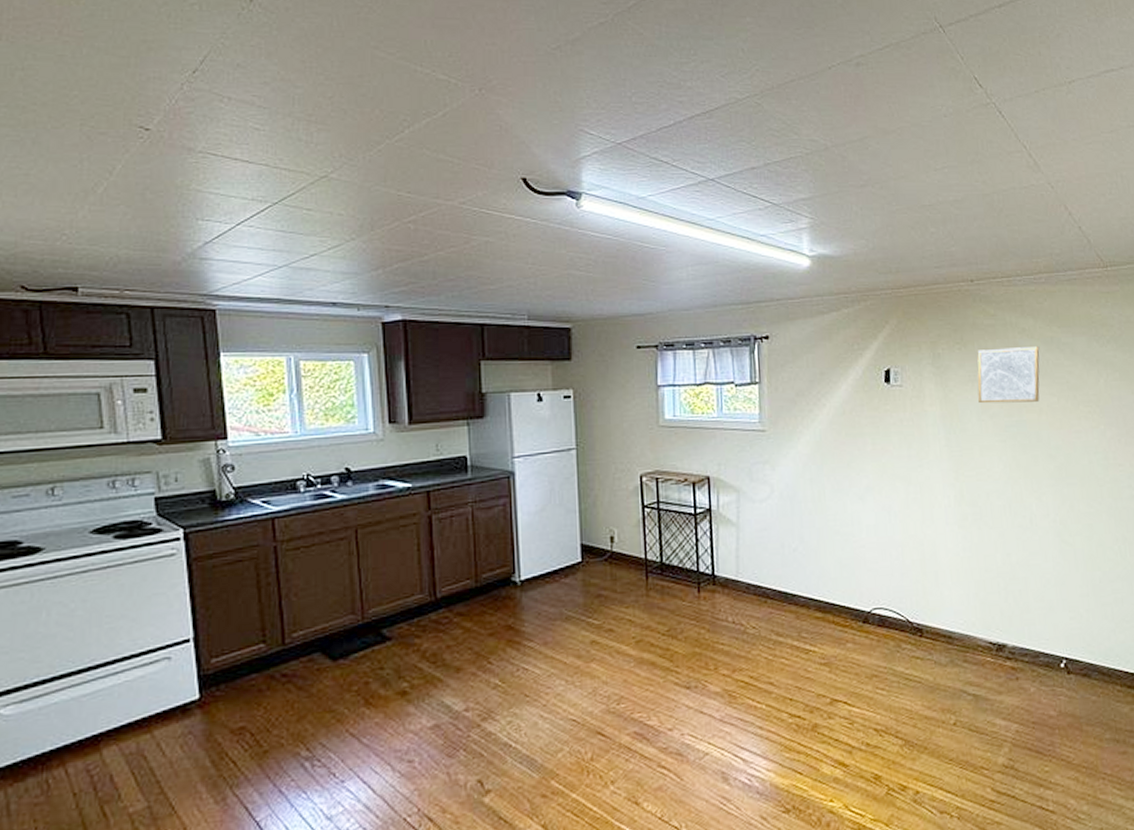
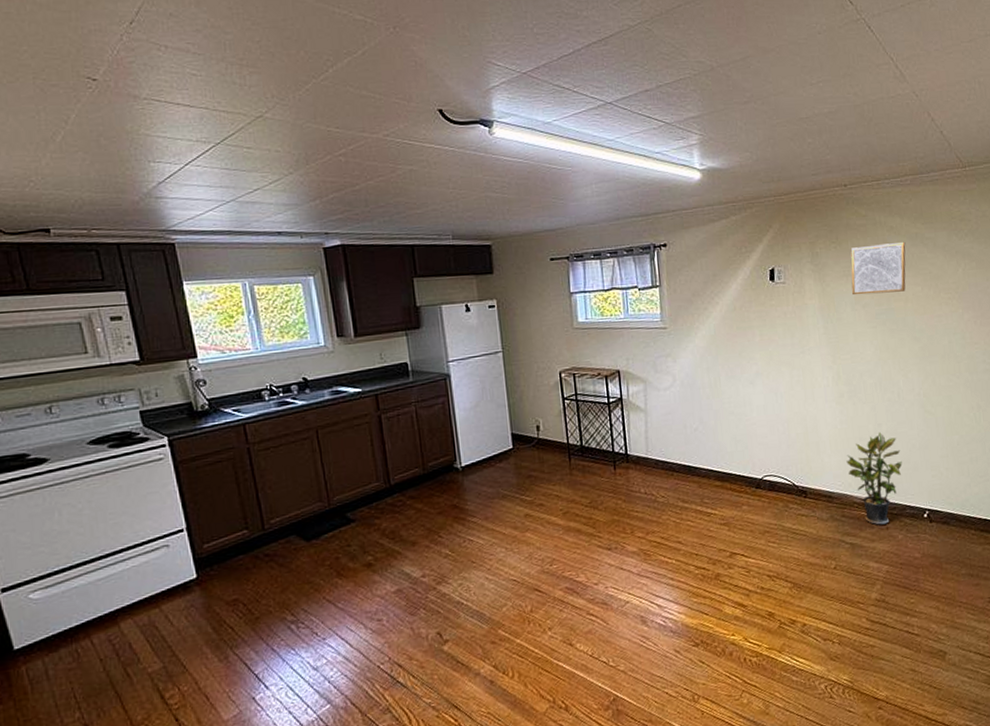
potted plant: none [970,564,1035,674] -> present [846,432,902,525]

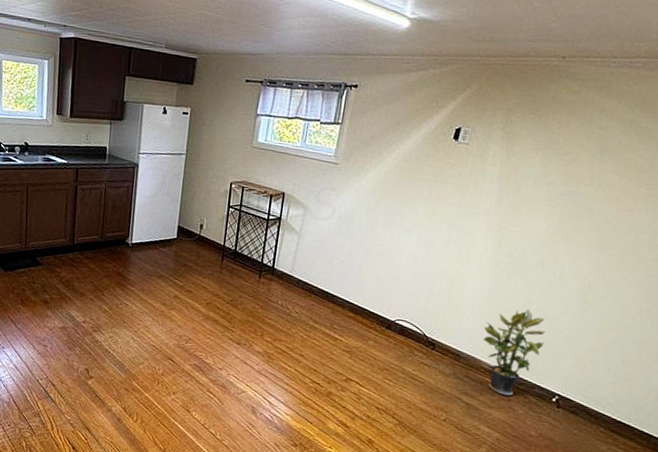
wall art: present [851,242,906,296] -> none [539,122,616,178]

